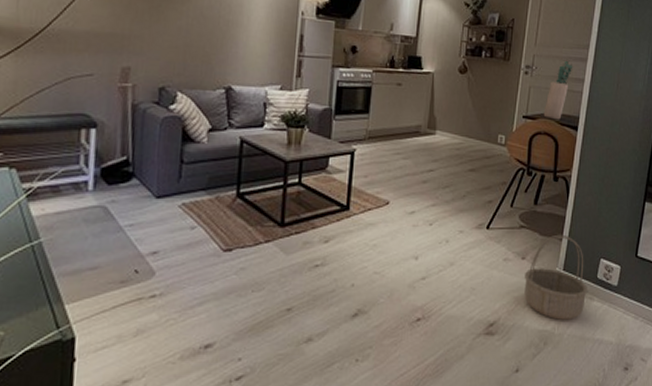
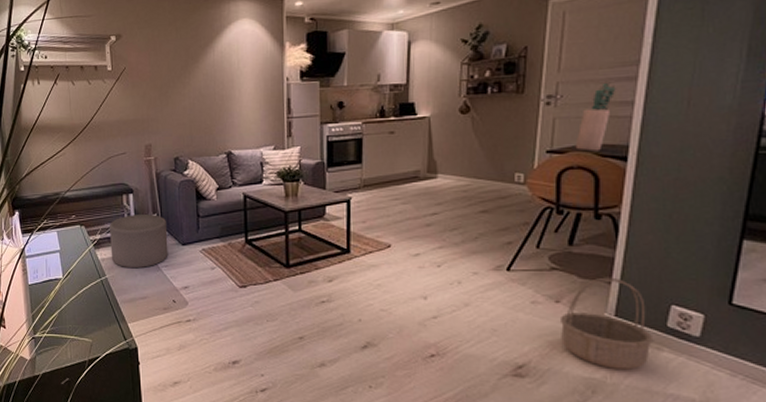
pouf: none [51,156,139,229] -> present [110,215,168,269]

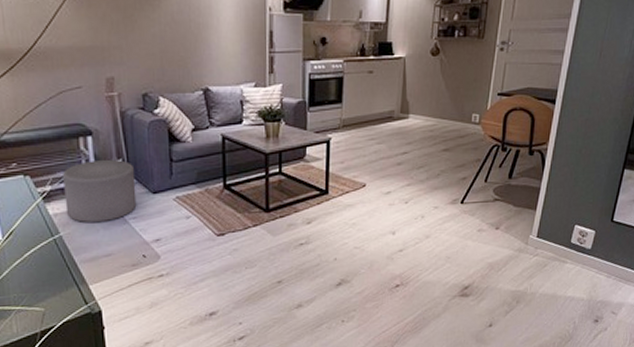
basket: present [561,277,654,370] -> none [498,204,562,281]
vase: present [575,80,616,152] -> none [519,31,553,95]

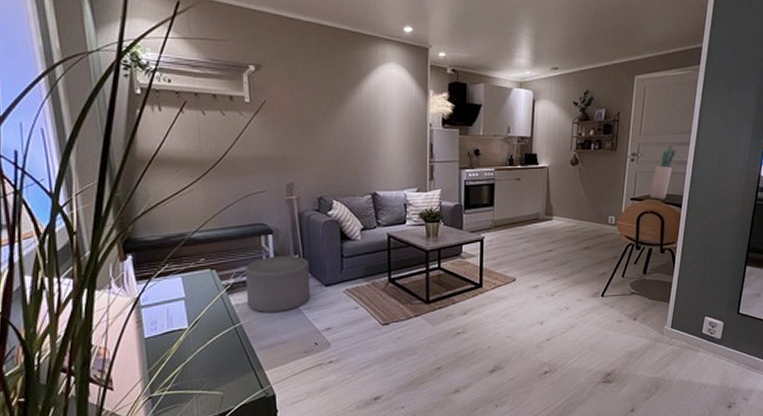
vase: none [519,31,553,95] -> present [649,144,676,200]

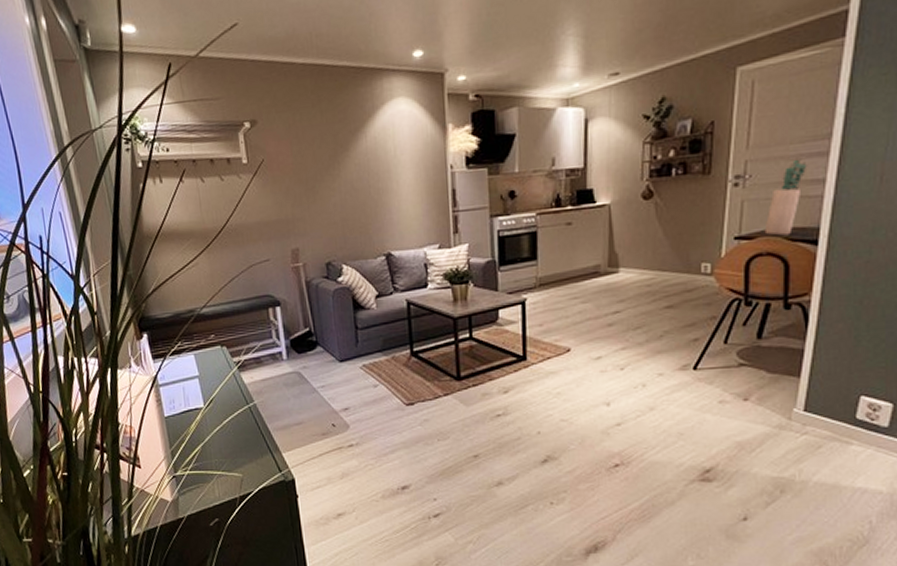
pouf: present [245,256,311,313] -> none [255,329,325,392]

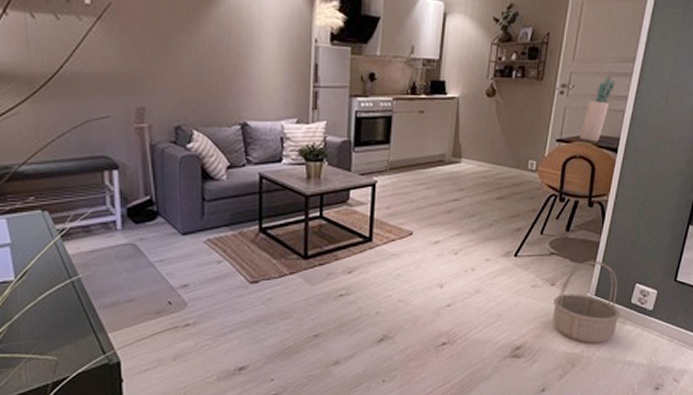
basket: none [749,370,843,466] -> present [552,260,621,343]

